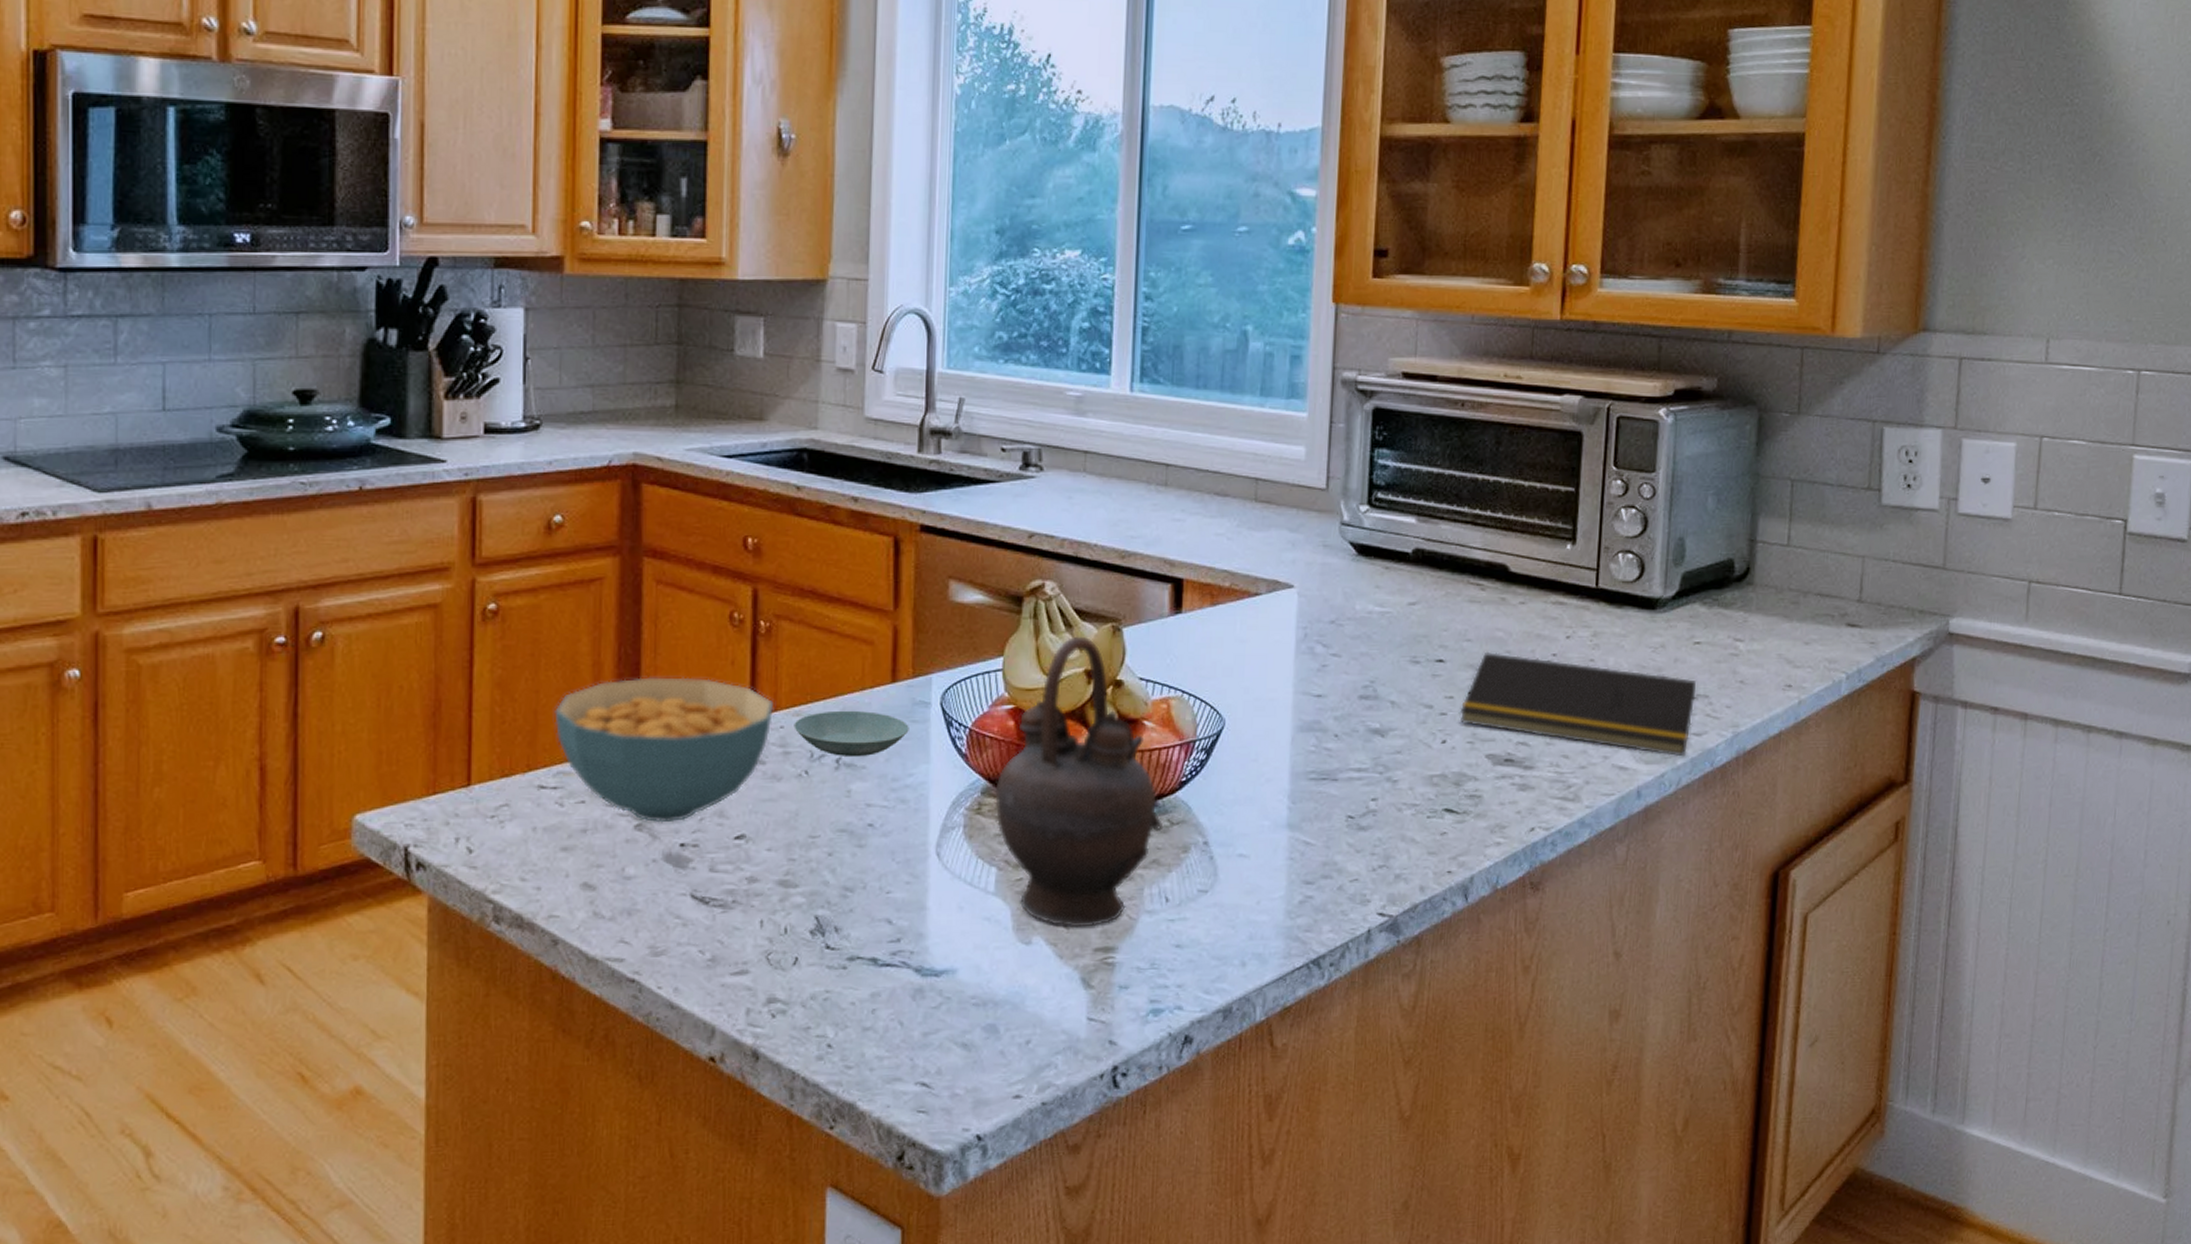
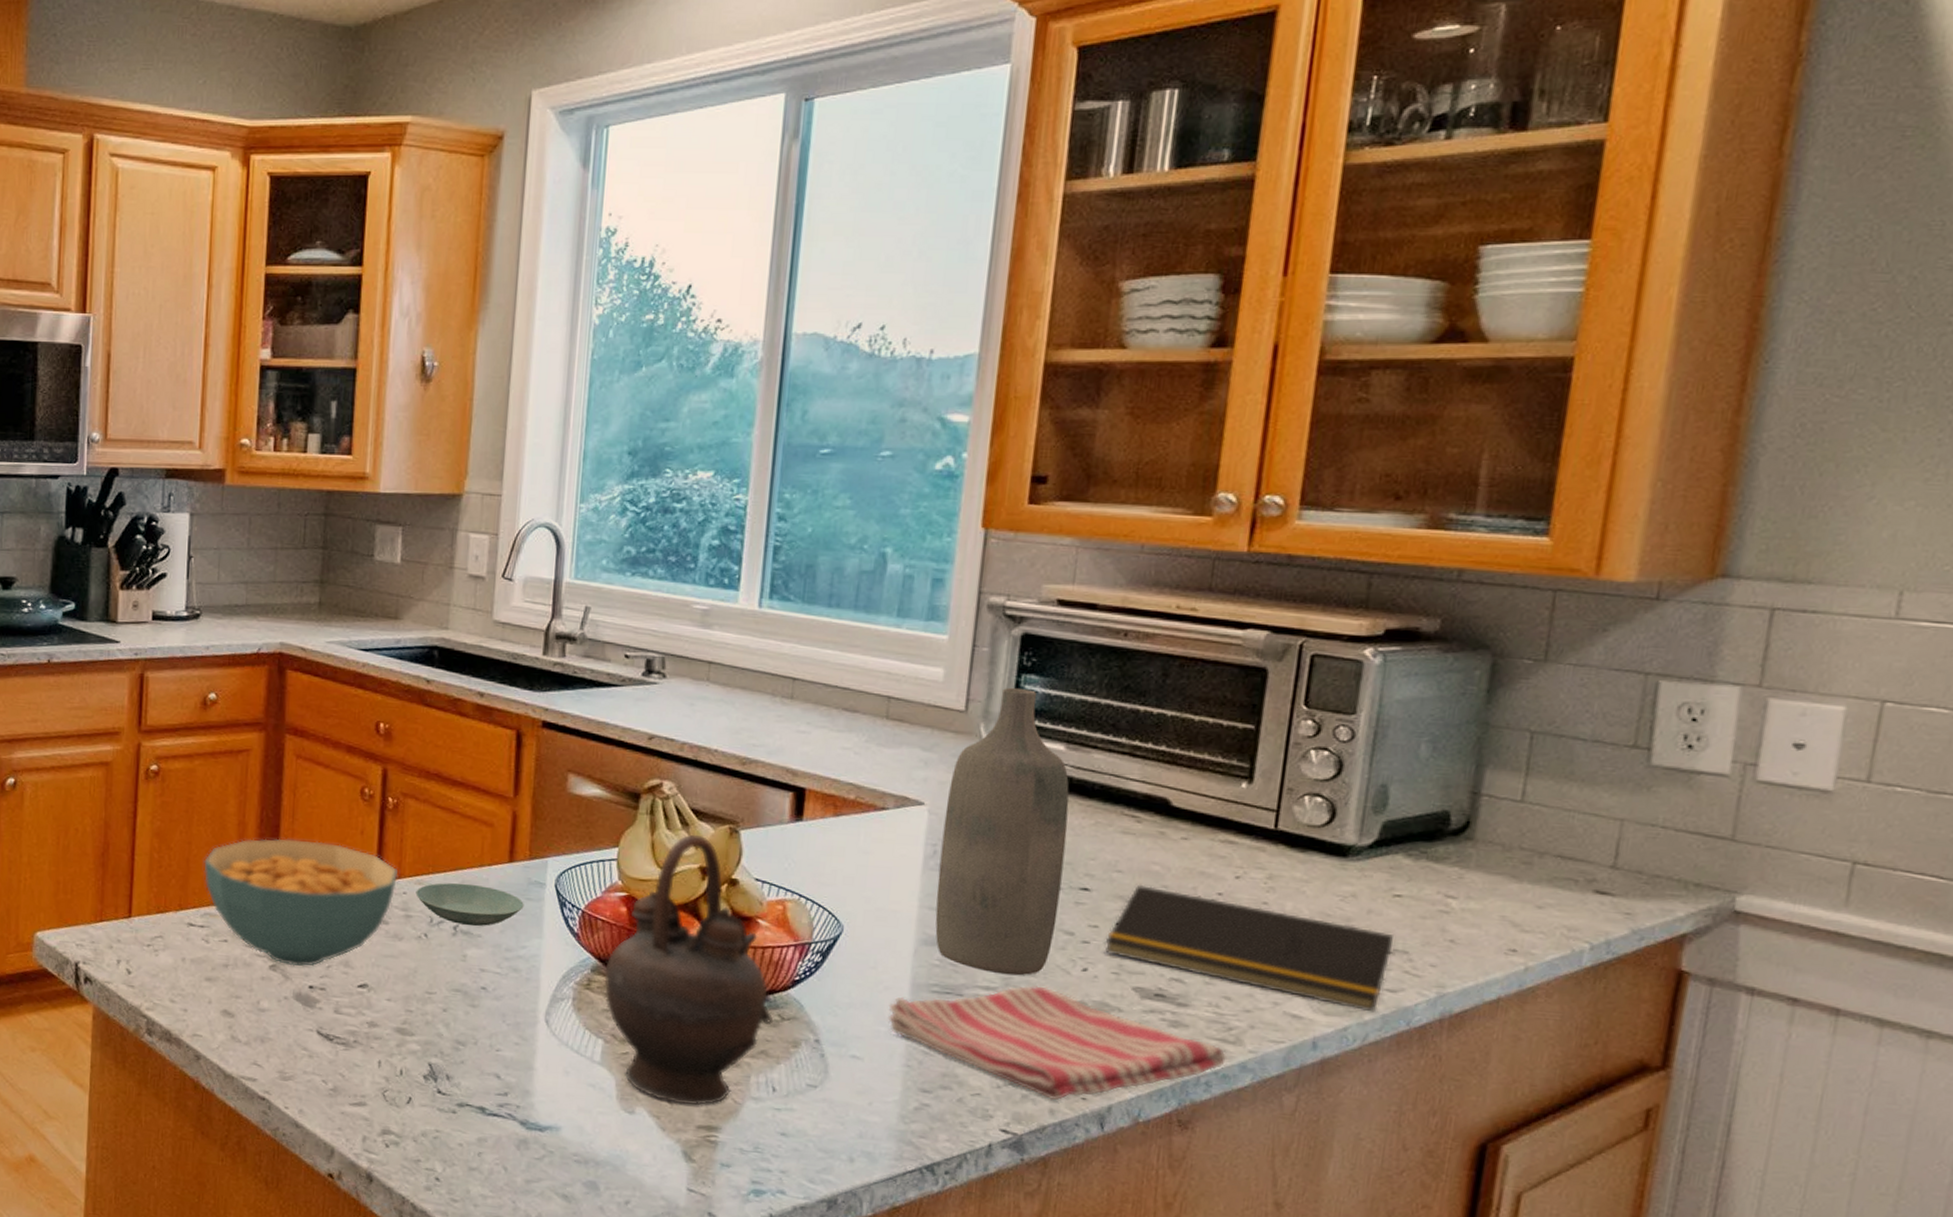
dish towel: none [1270,762,1569,878] -> present [887,986,1228,1101]
bottle: none [1309,462,1422,755] -> present [935,687,1070,976]

